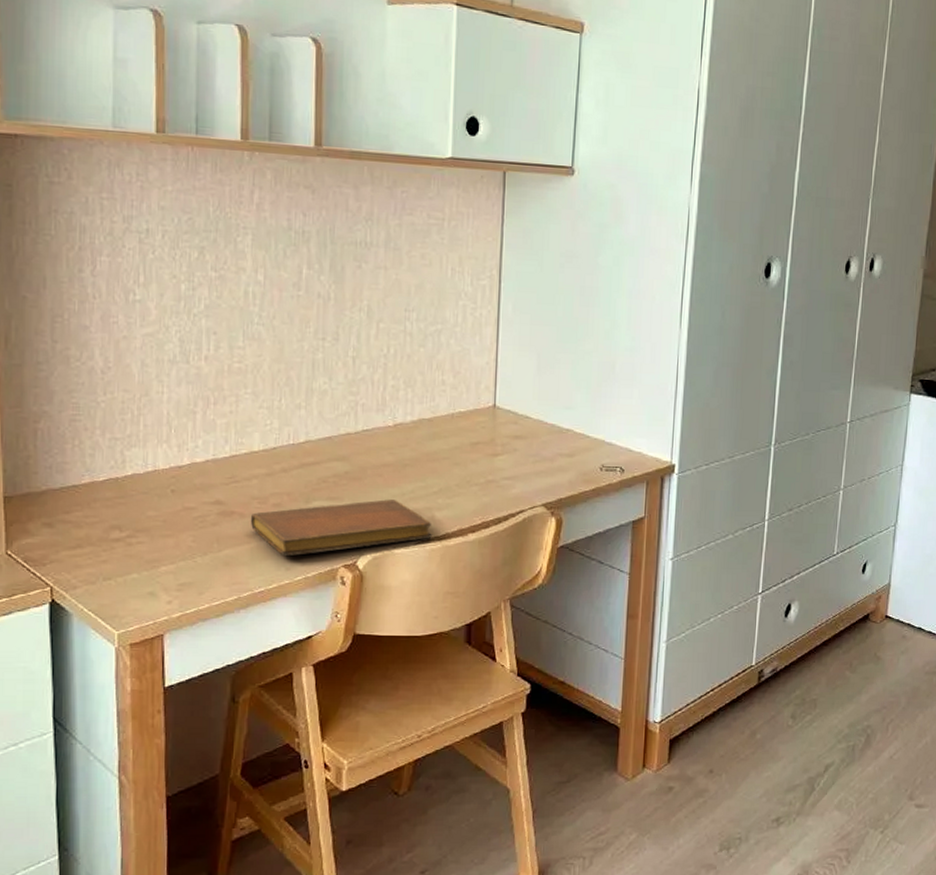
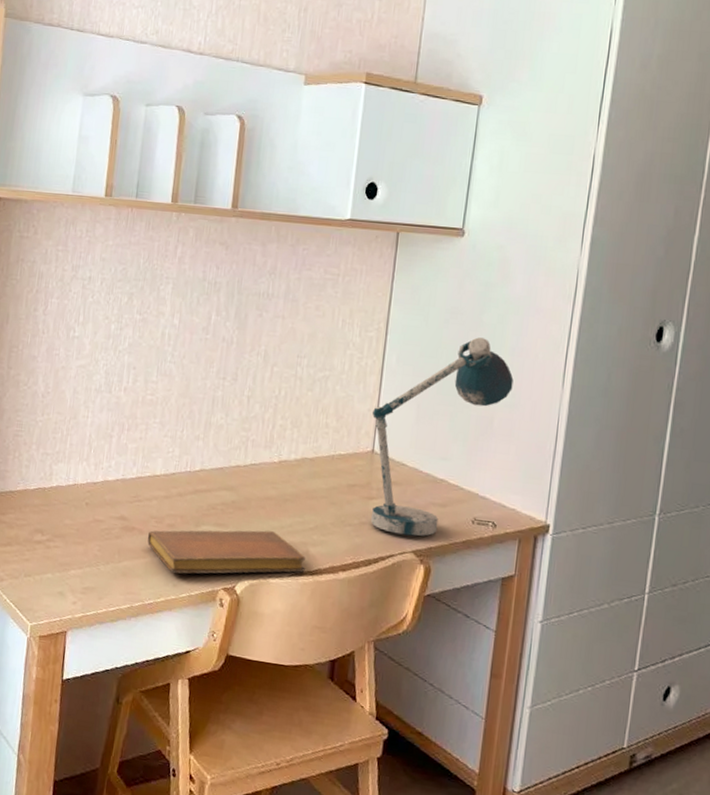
desk lamp: none [490,281,632,489] -> present [370,337,514,536]

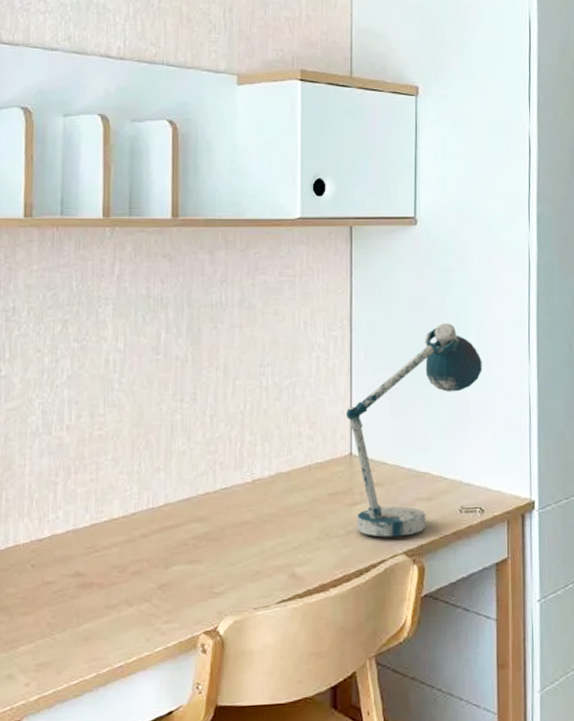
notebook: present [147,530,305,574] -> none [109,558,293,626]

